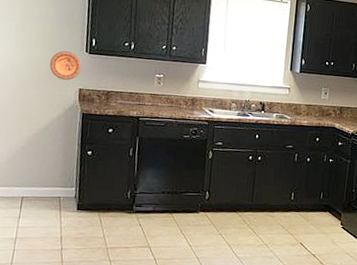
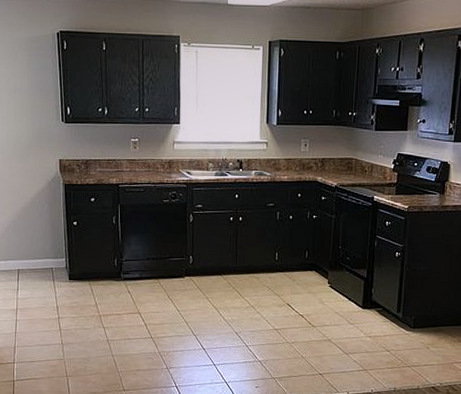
decorative plate: present [49,51,82,80] -> none [29,122,60,152]

